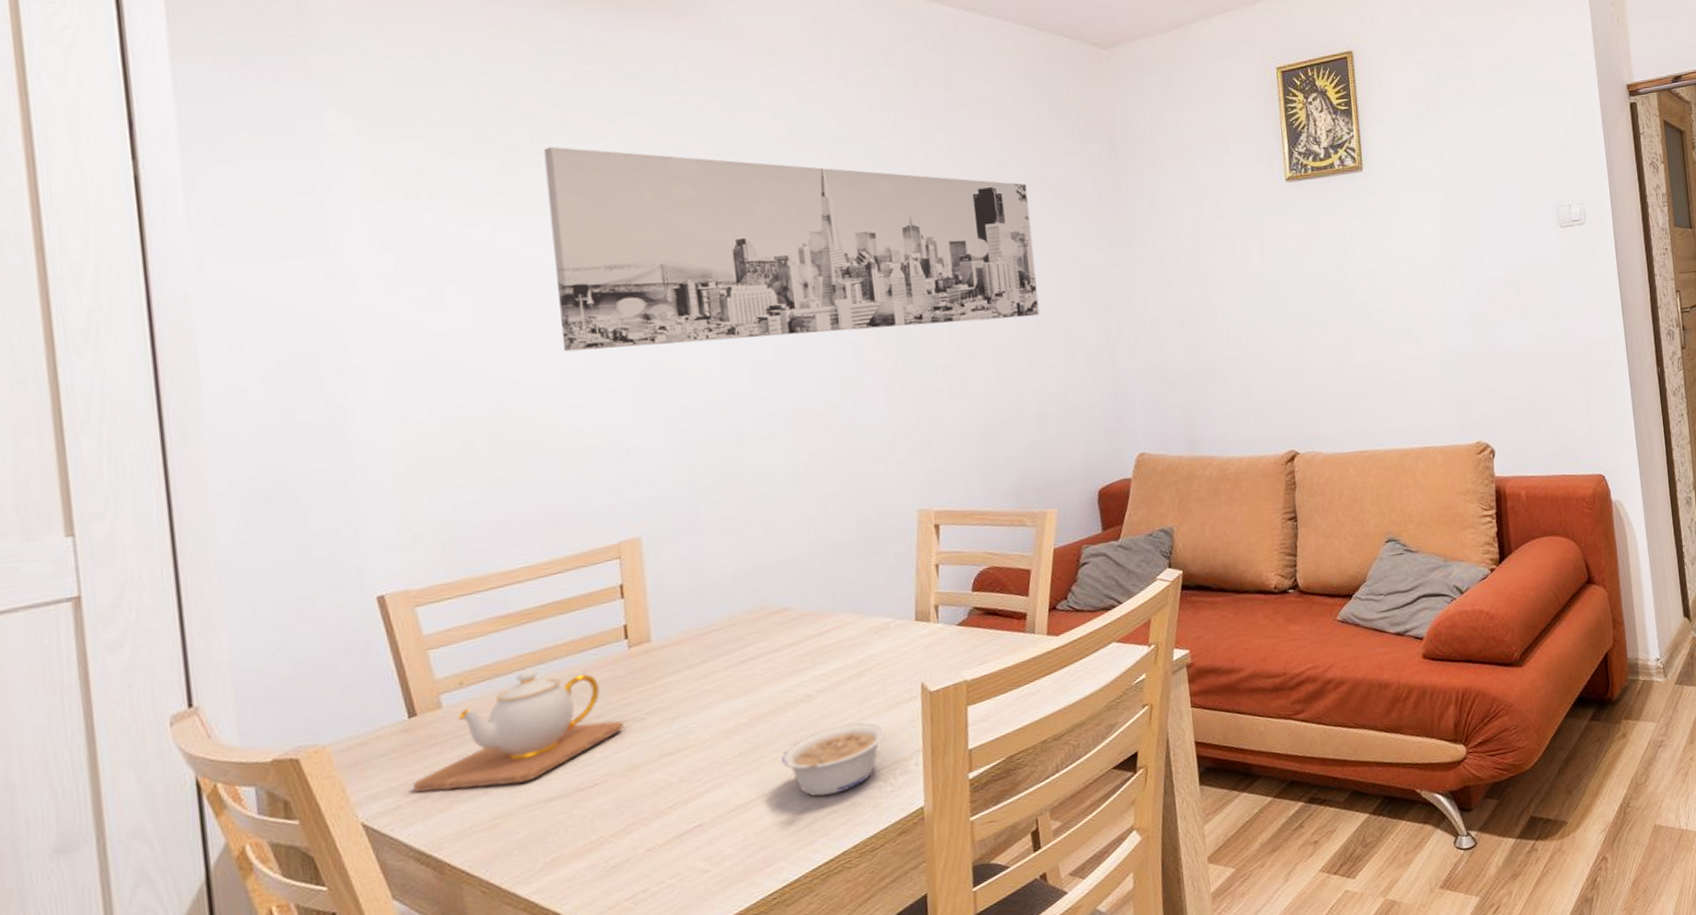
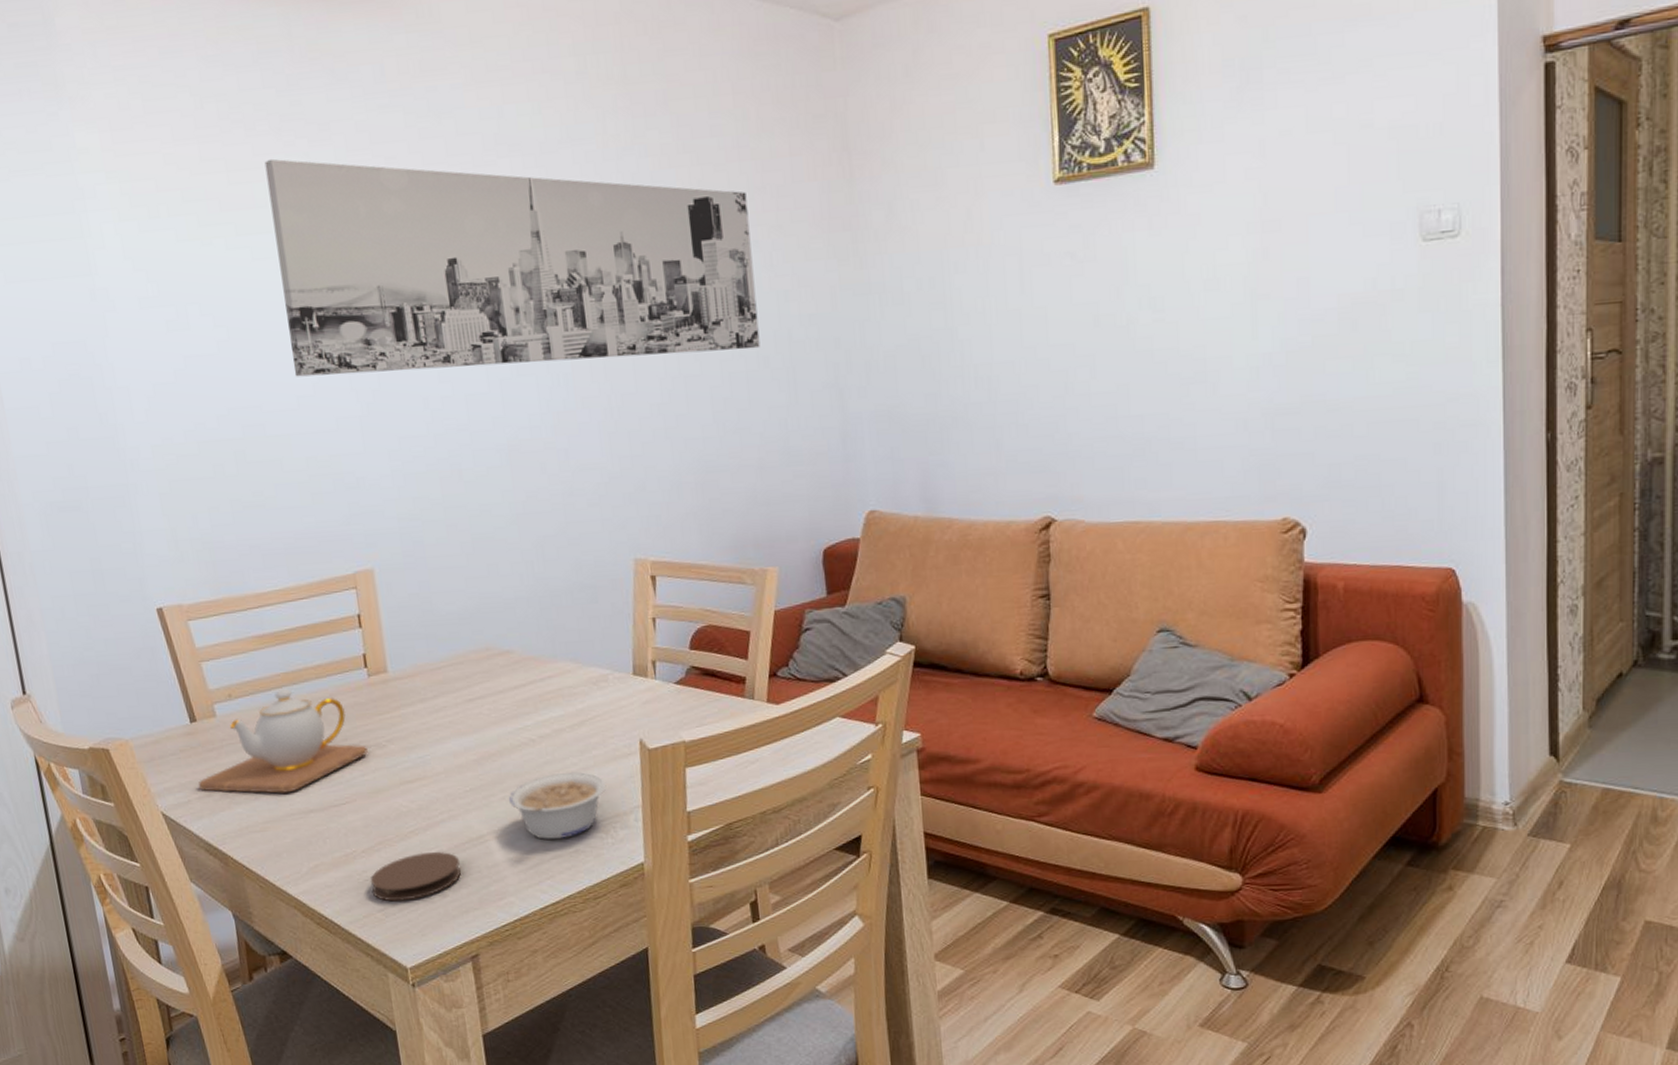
coaster: none [618,824,725,887] -> present [370,852,461,902]

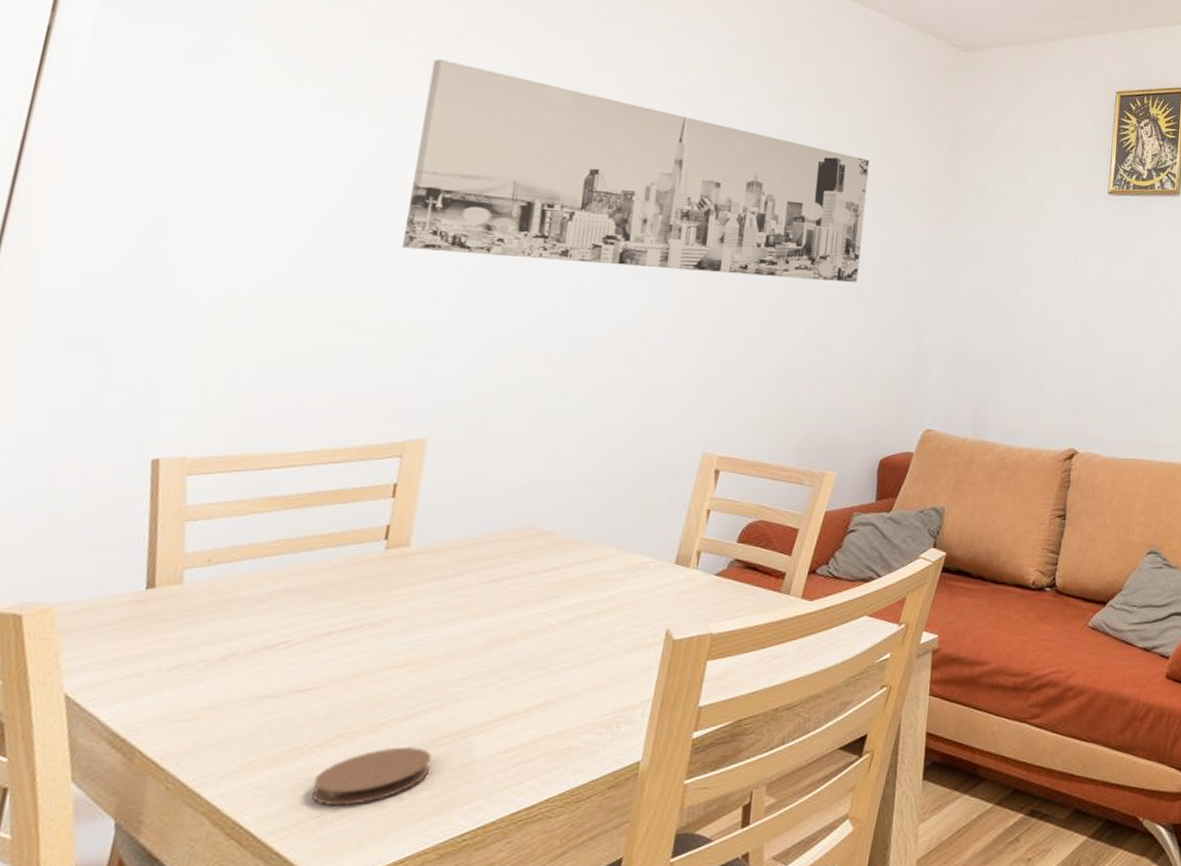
teapot: present [198,688,368,794] -> none [127,556,360,675]
legume: present [508,771,607,839] -> none [507,661,620,734]

